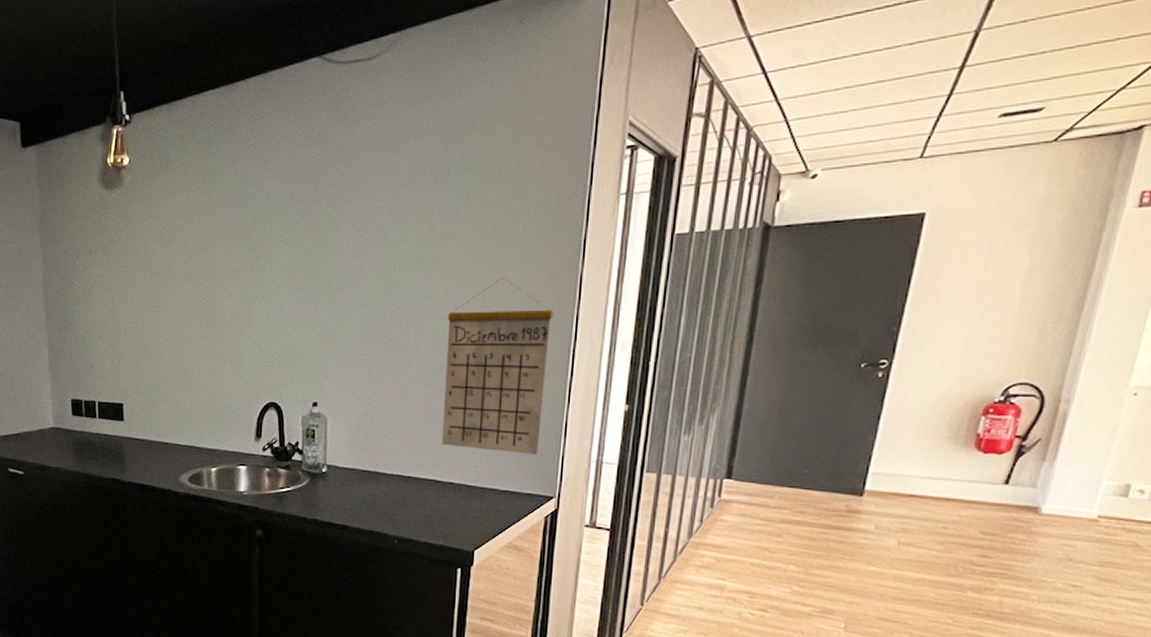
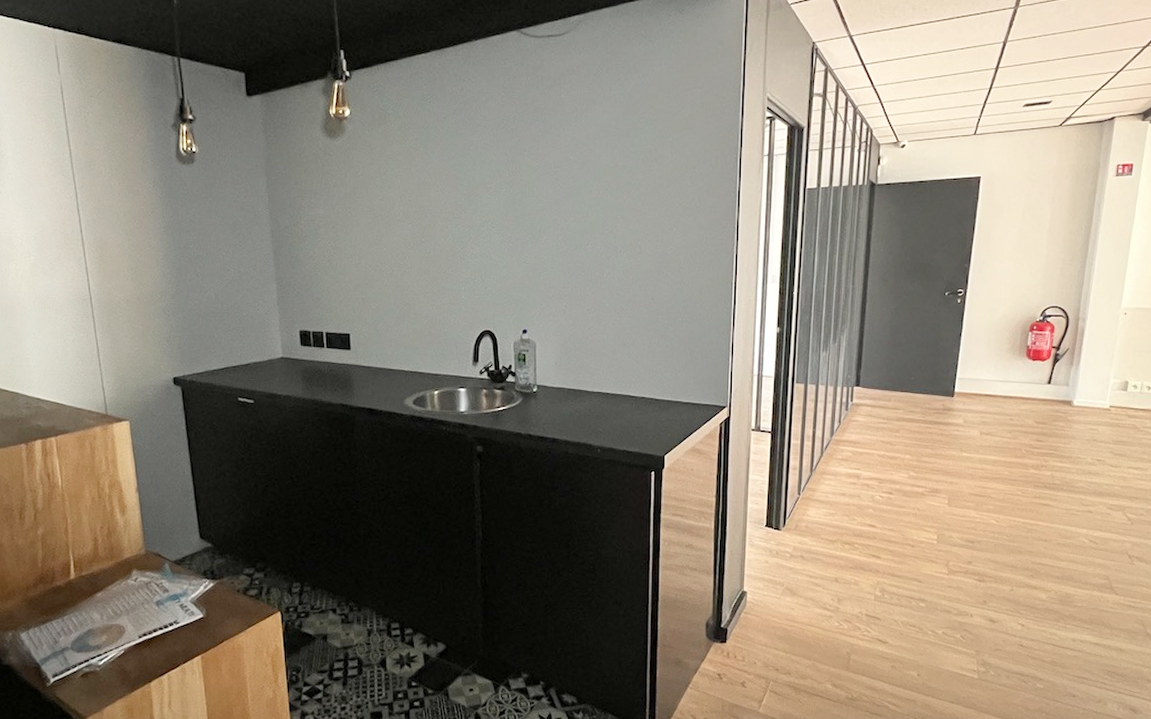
calendar: present [441,277,554,455] -> none [633,221,718,372]

